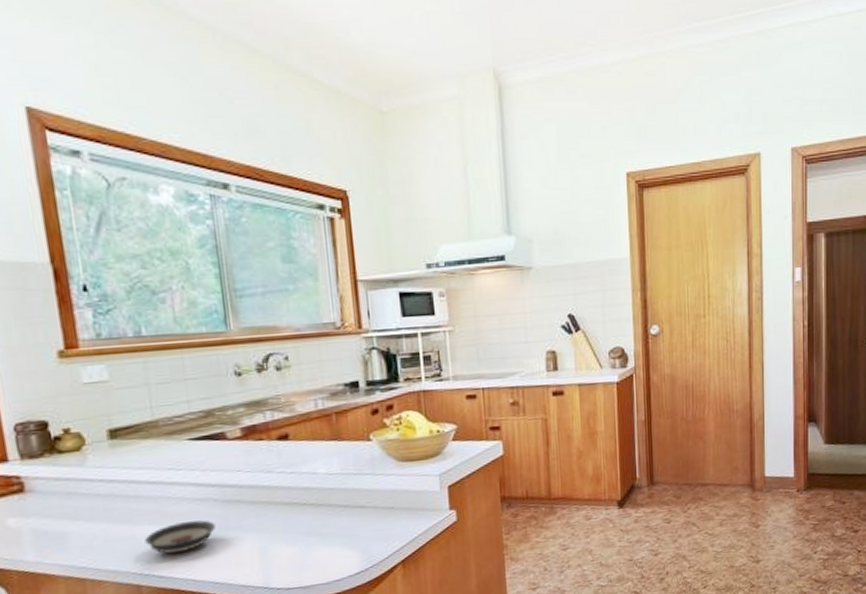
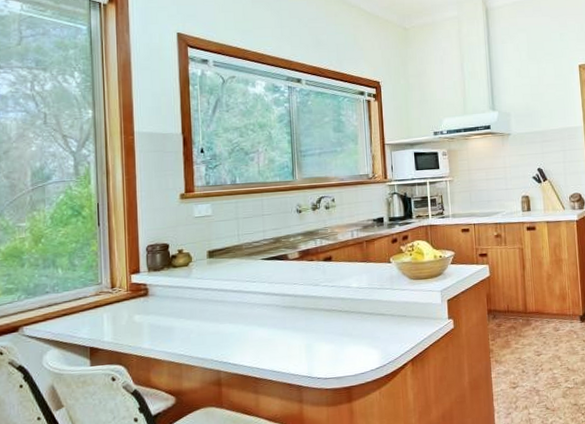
saucer: present [144,520,215,554] -> none [226,321,276,347]

